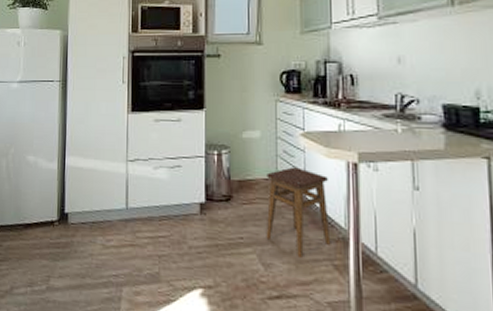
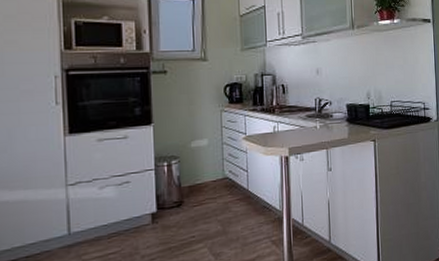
stool: present [266,167,331,258] -> none [214,166,269,242]

